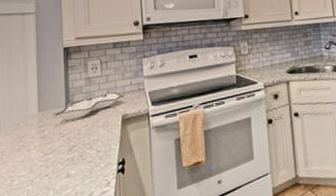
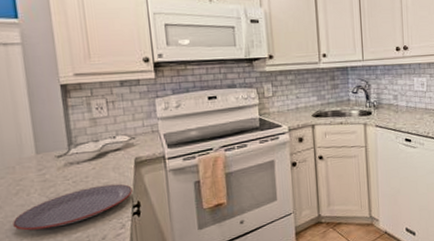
plate: none [13,140,119,186] -> present [13,183,133,231]

